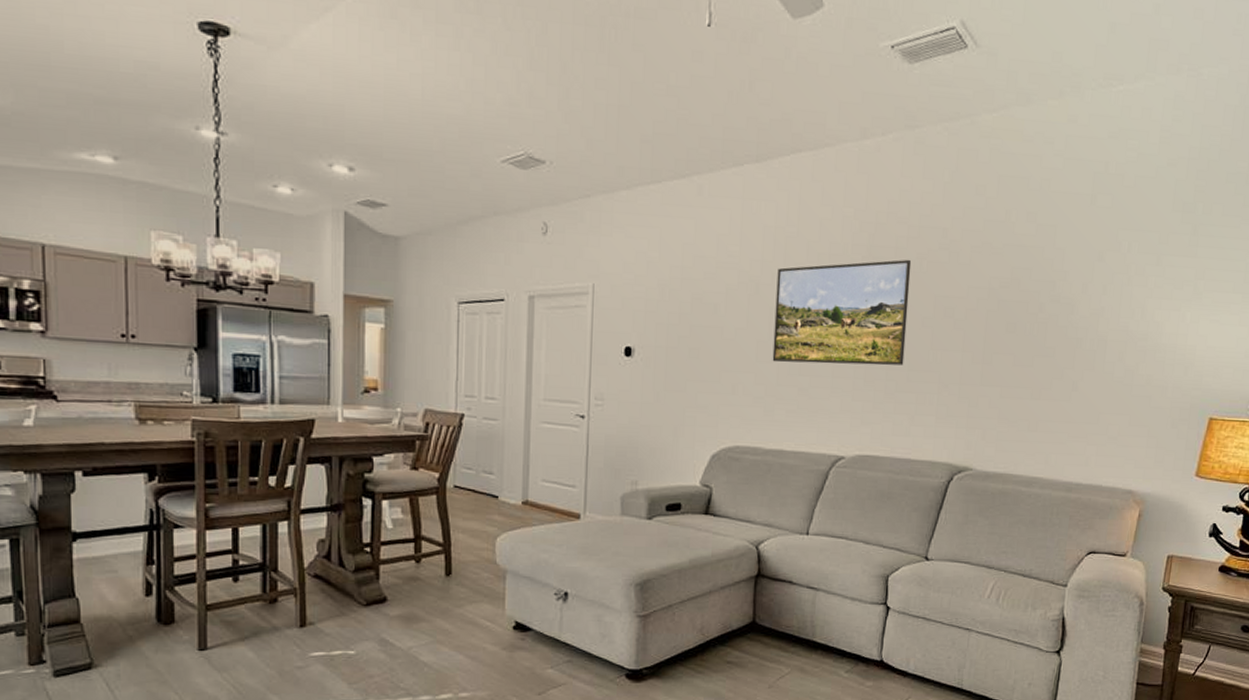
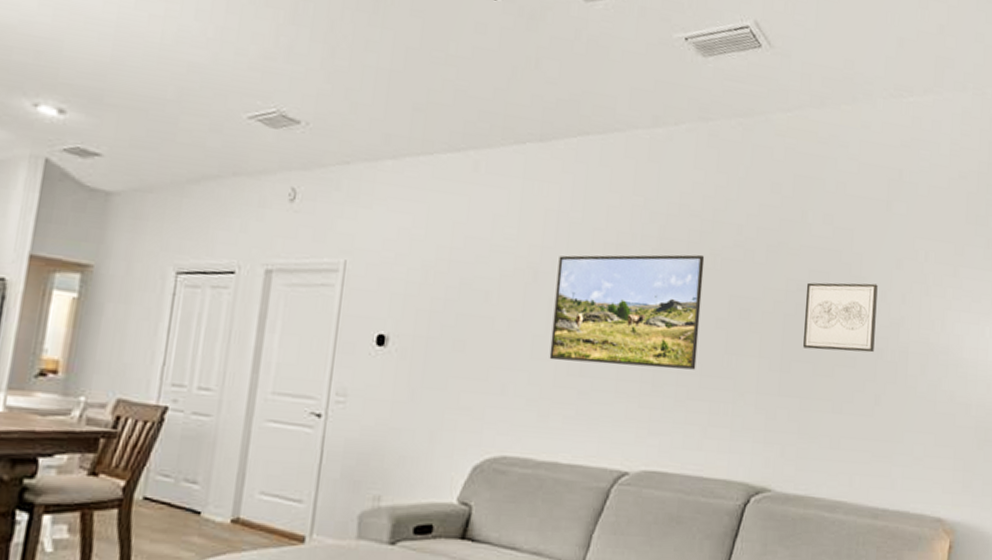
wall art: none [1005,276,1079,343] -> present [803,282,878,353]

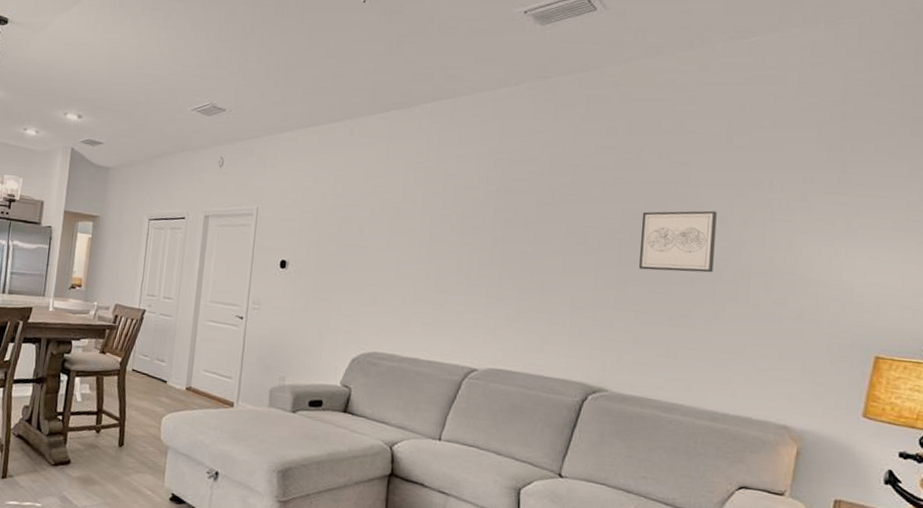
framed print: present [549,254,705,370] -> none [410,191,544,287]

